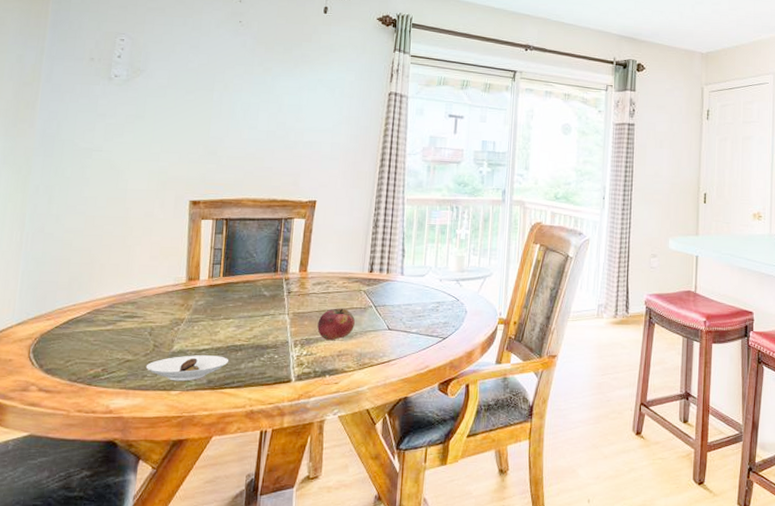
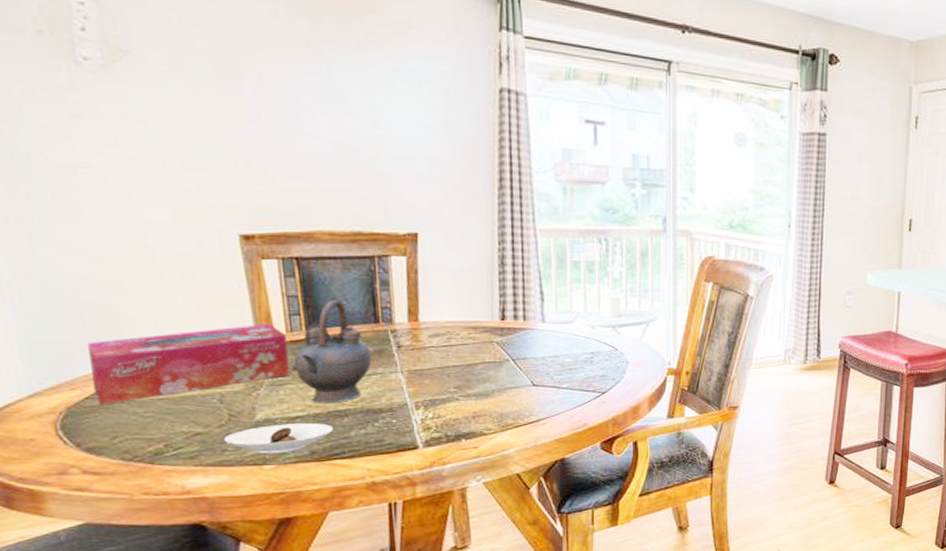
tissue box: none [63,270,208,333] -> present [88,323,290,405]
teapot: none [206,253,268,339] -> present [291,300,372,404]
fruit: present [317,308,355,341] -> none [442,363,490,401]

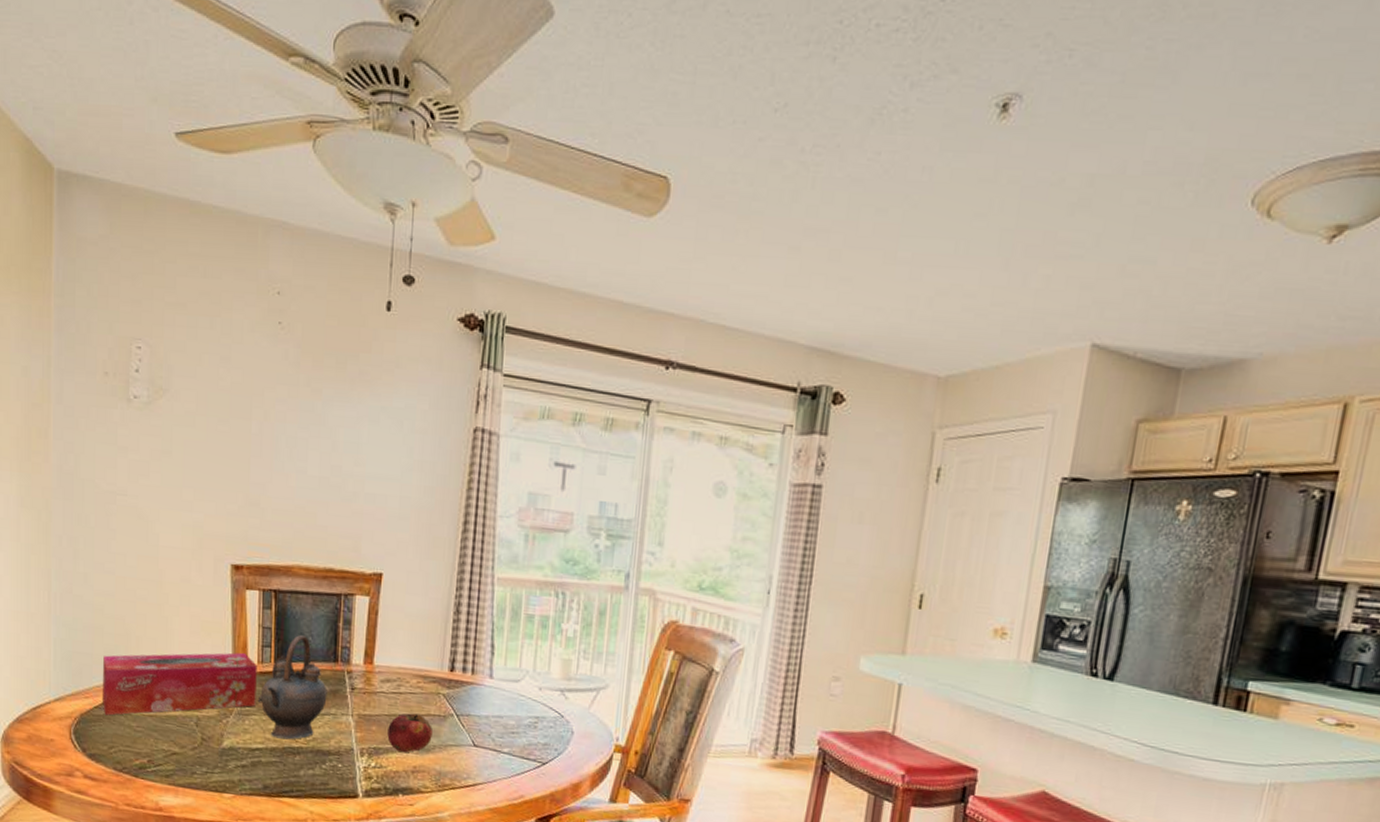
saucer: present [223,423,334,454] -> none [194,753,286,784]
fruit: none [442,363,490,401] -> present [387,713,432,753]

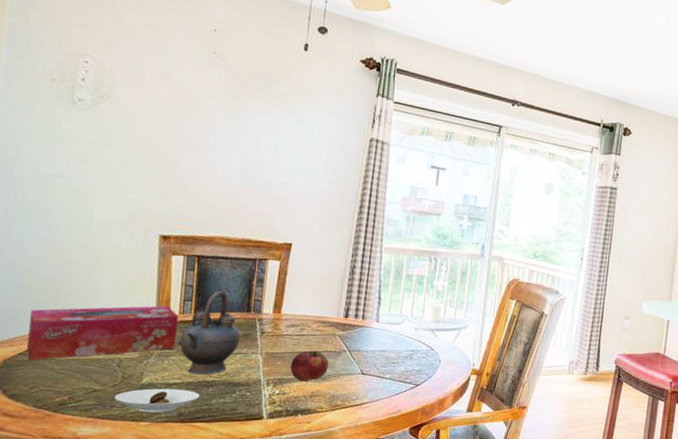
saucer: none [194,753,286,784] -> present [114,388,200,413]

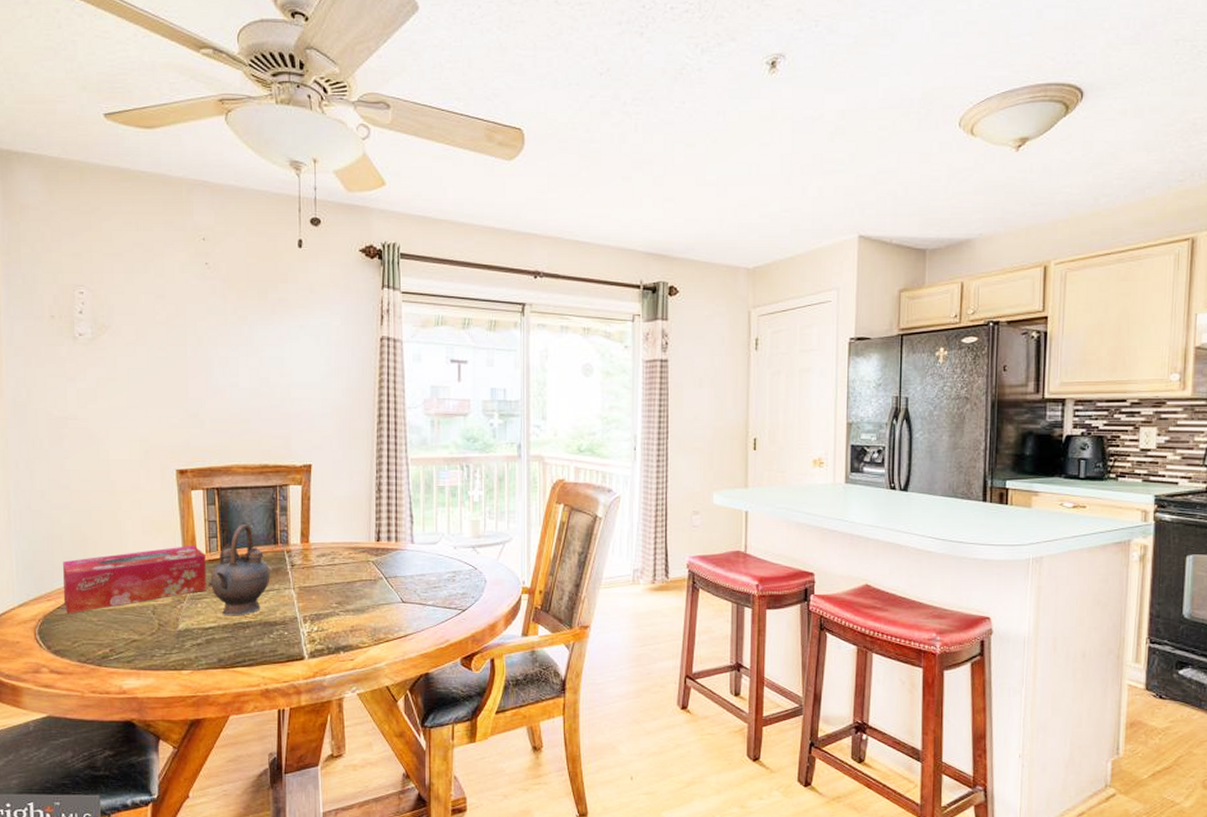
saucer: present [114,388,200,413] -> none [153,633,238,661]
fruit: present [290,350,329,382] -> none [326,581,365,616]

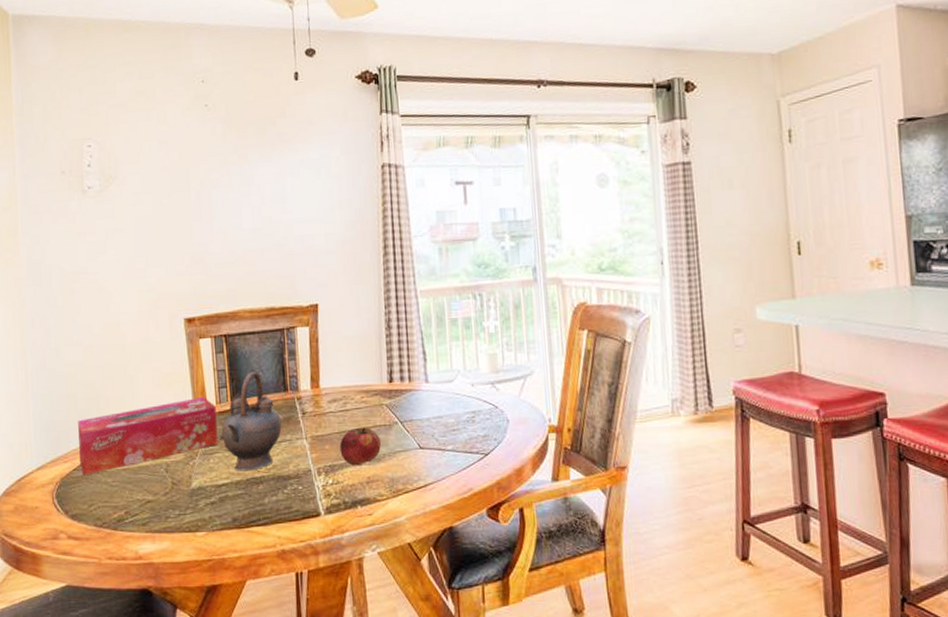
fruit: none [326,581,365,616] -> present [340,427,381,466]

